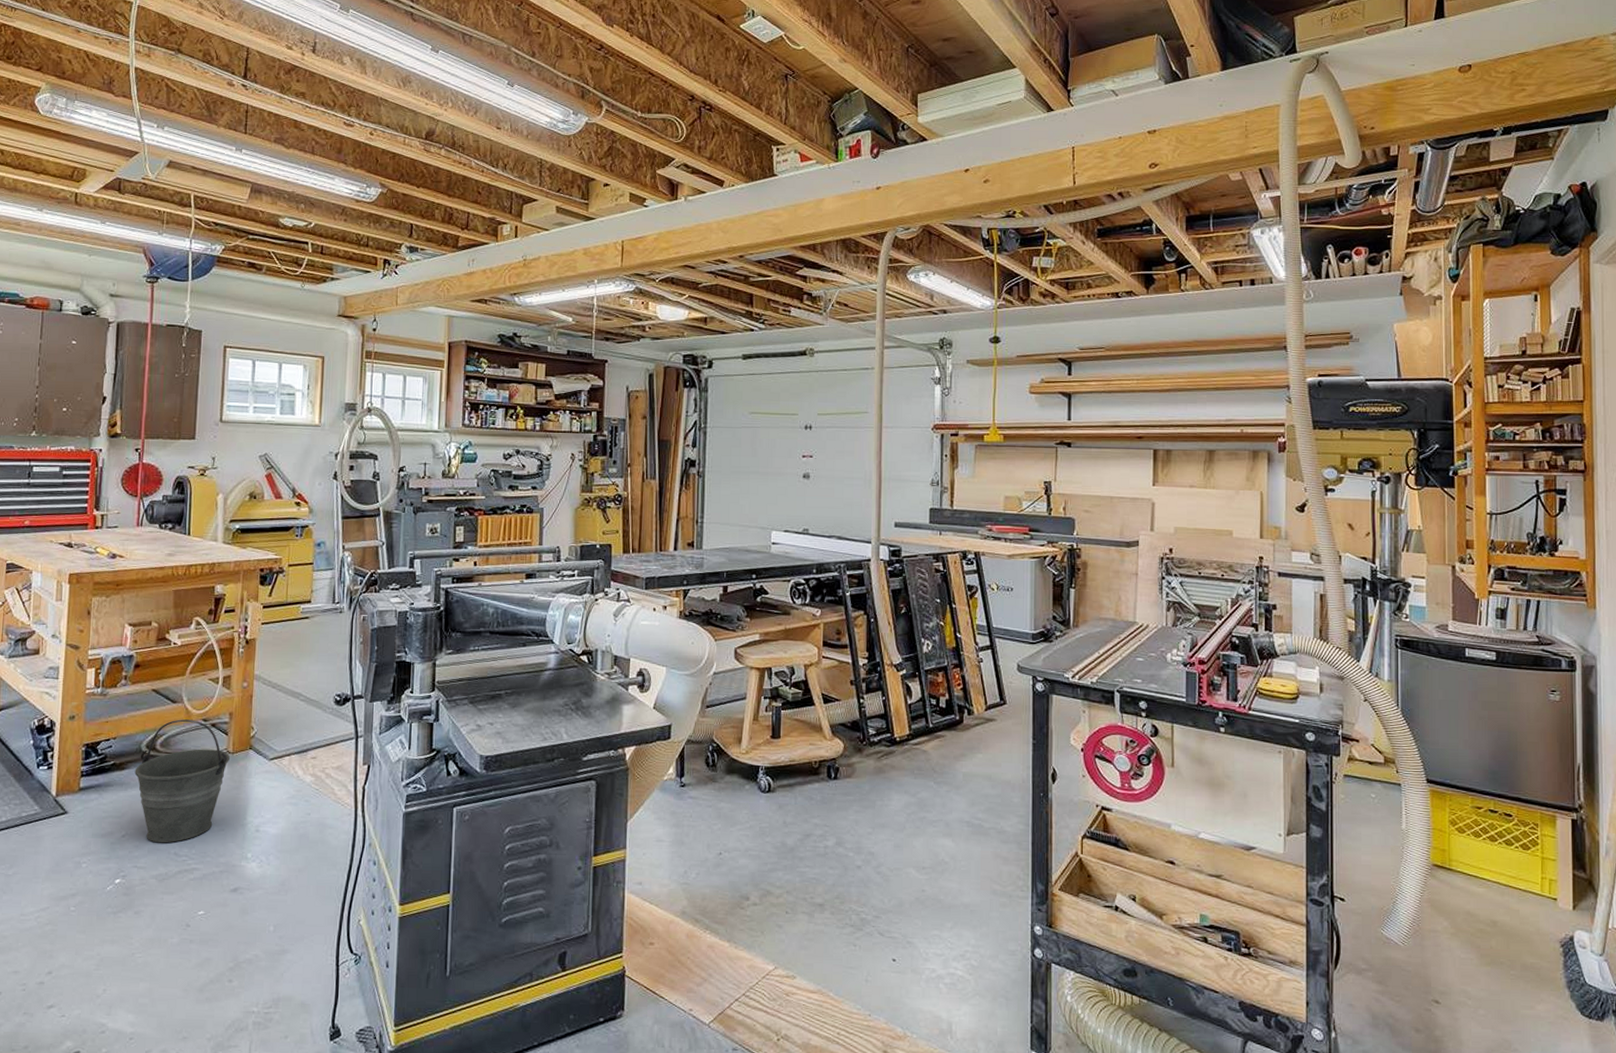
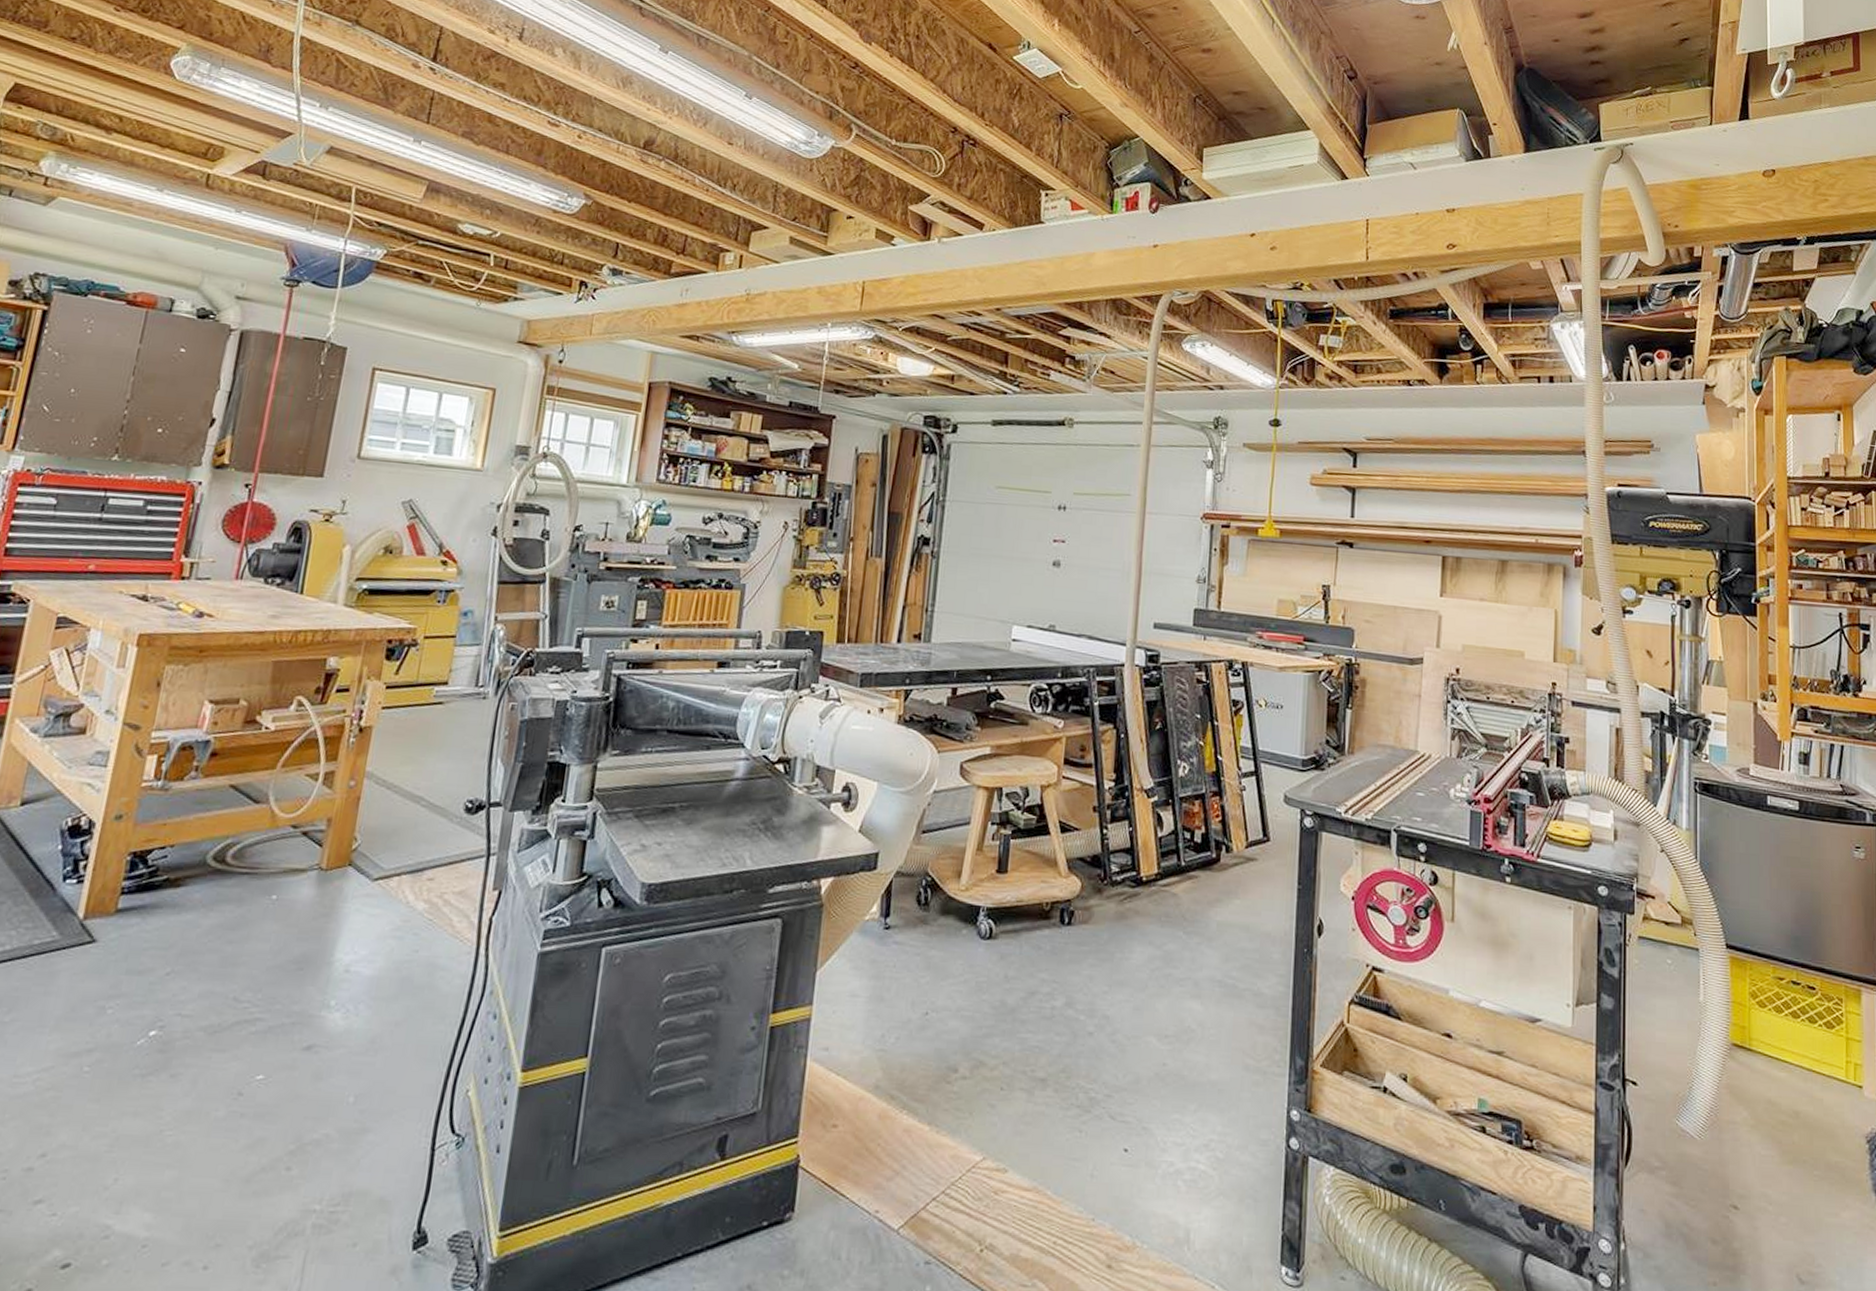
bucket: present [134,719,231,844] -> none [193,824,323,985]

